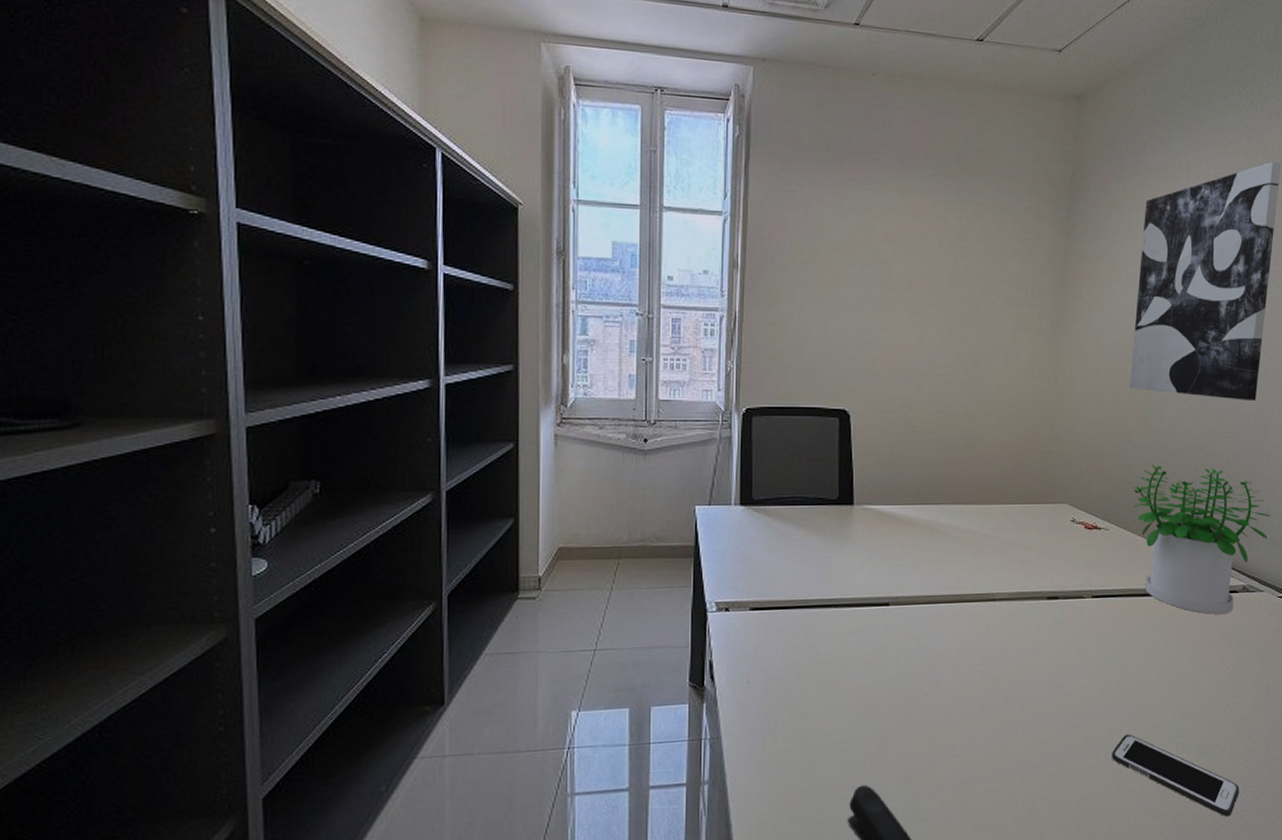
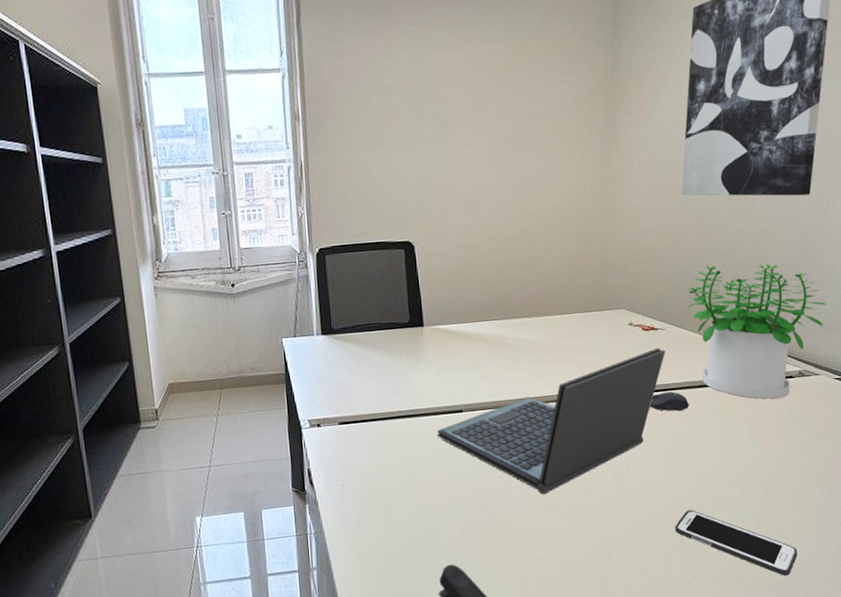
laptop: none [860,548,1108,707] -> present [437,347,665,494]
computer mouse: none [1090,599,1131,621] -> present [650,391,689,411]

